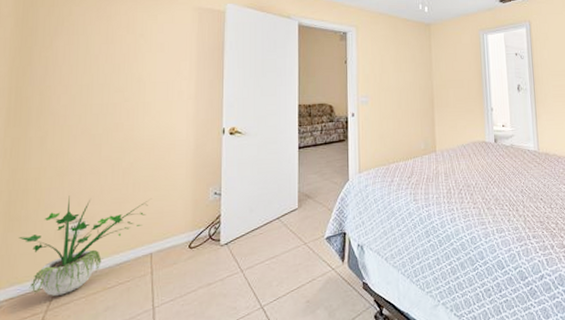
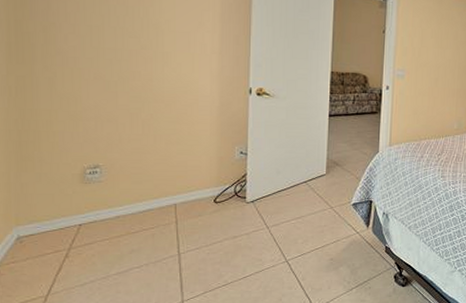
potted plant: present [19,195,148,296] -> none [34,141,171,236]

